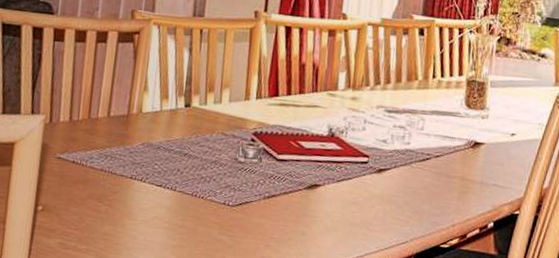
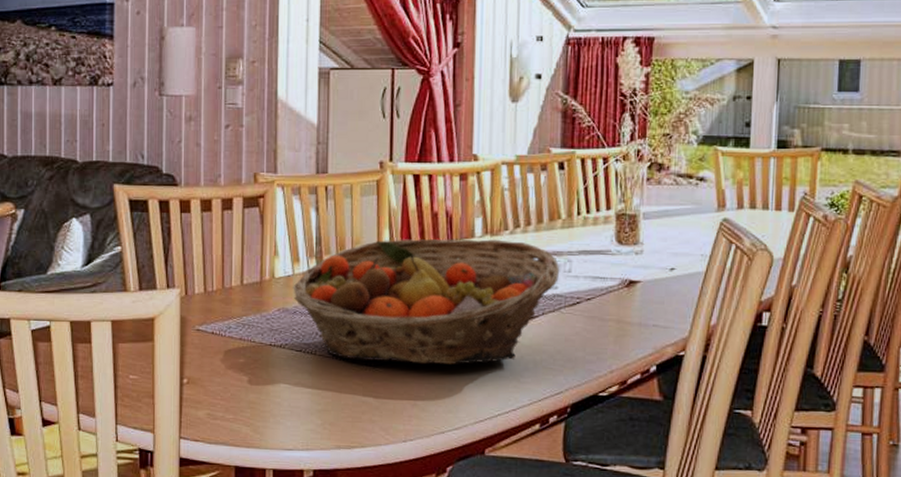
fruit basket: none [159,85,414,210] -> present [293,238,560,365]

